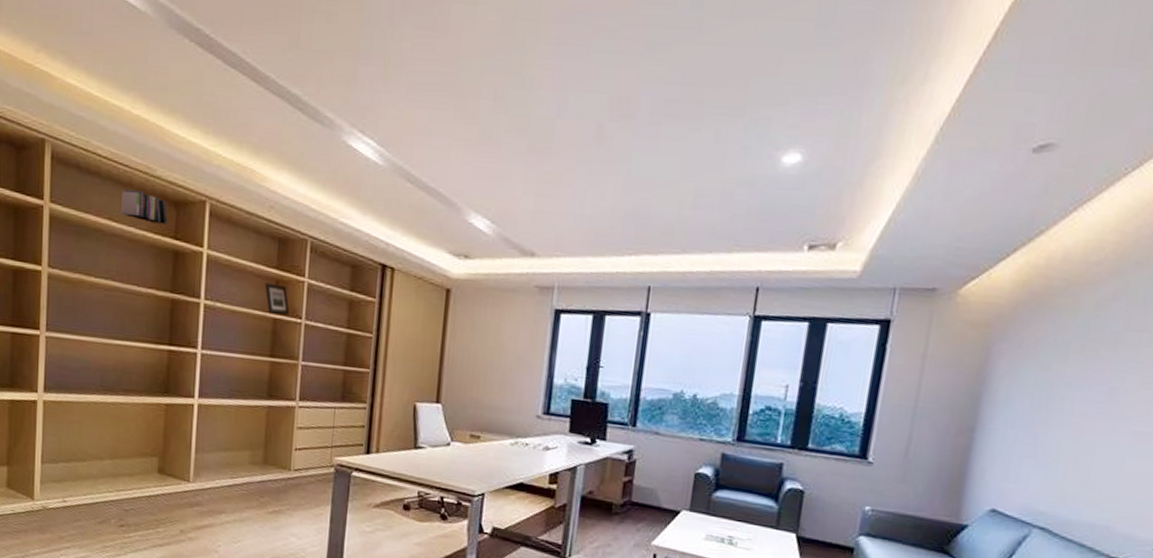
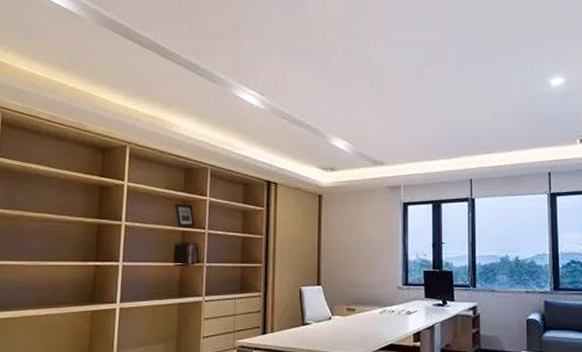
books: present [121,189,168,224] -> none [57,142,96,166]
books: none [261,332,296,362] -> present [172,242,201,266]

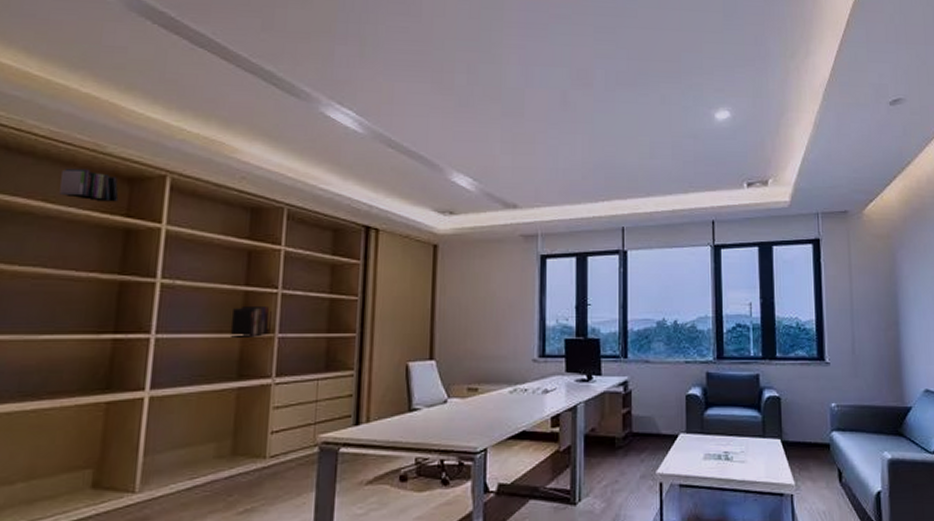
books: none [57,142,96,166] -> present [60,168,119,202]
picture frame: present [174,203,195,228] -> none [234,254,264,288]

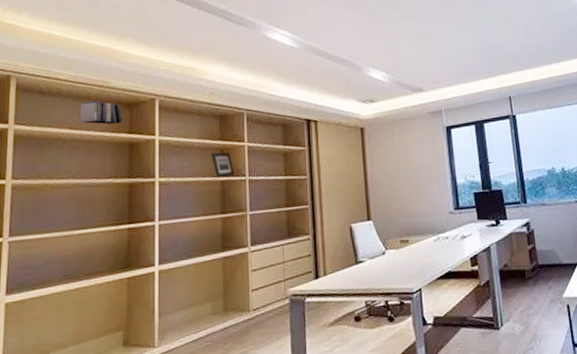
books: present [230,305,272,337] -> none [213,190,243,218]
picture frame: none [234,254,264,288] -> present [211,152,235,178]

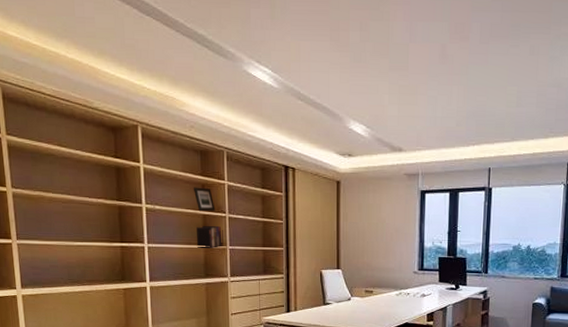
books: present [81,100,123,125] -> none [67,120,108,146]
books: none [213,190,243,218] -> present [196,225,224,248]

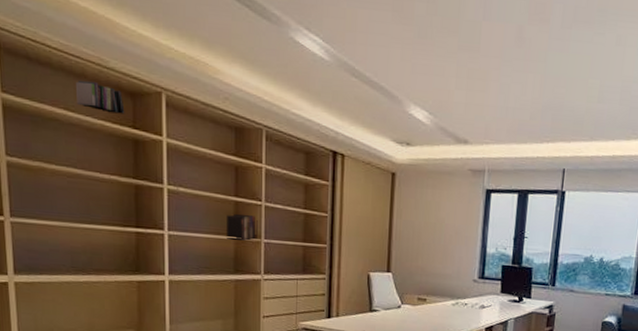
books: none [67,120,108,146] -> present [76,80,125,114]
picture frame: present [193,187,216,212] -> none [224,168,250,198]

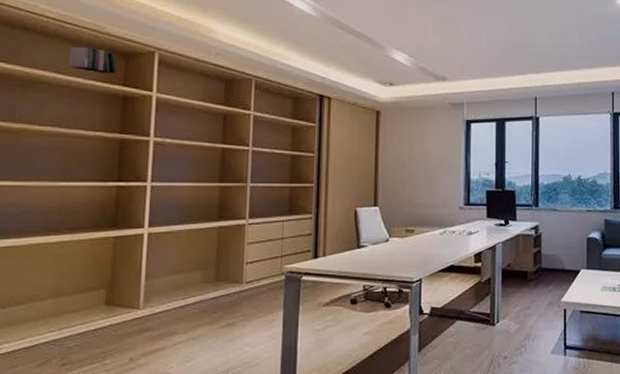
books: present [226,213,258,240] -> none [211,160,244,186]

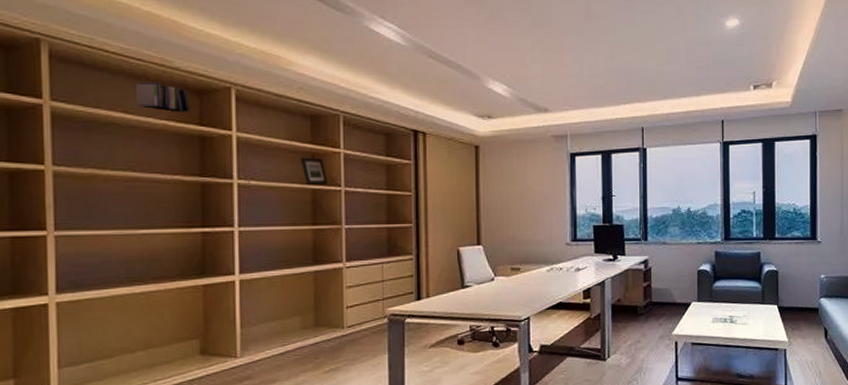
picture frame: none [212,118,237,145] -> present [300,157,328,186]

